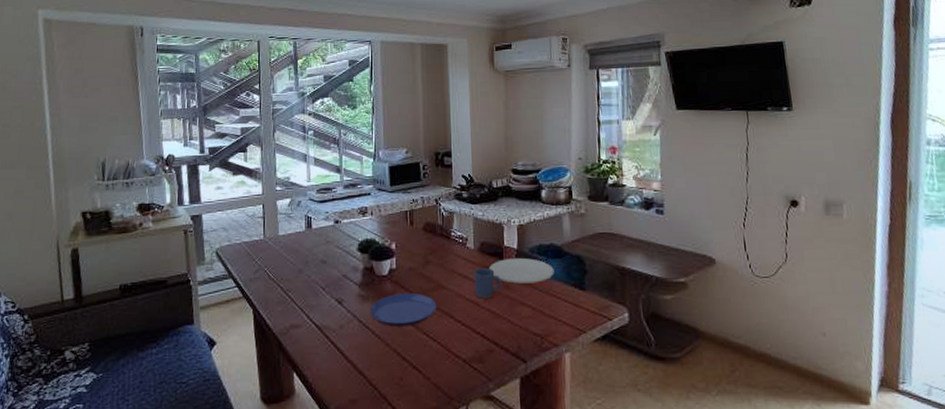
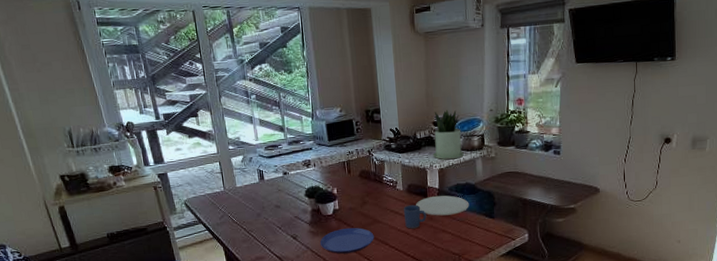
planter: none [511,156,549,215] -> present [432,110,465,160]

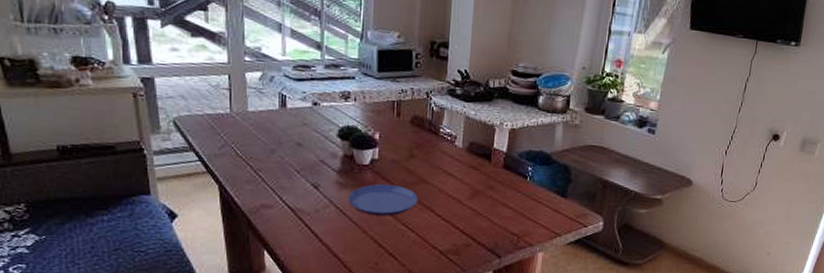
mug: present [403,205,427,229] -> none [458,167,487,197]
plate: present [416,195,469,216] -> none [475,160,540,187]
planter: present [432,110,465,160] -> none [505,58,545,120]

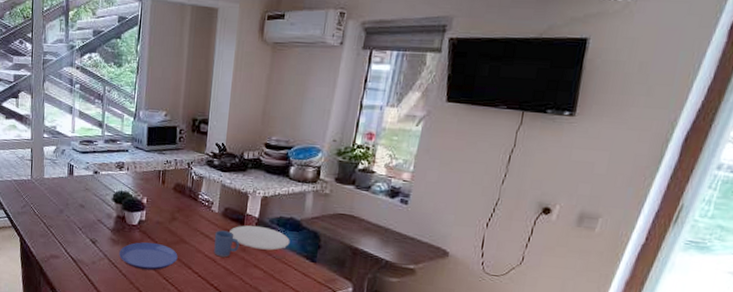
mug: none [458,167,487,197] -> present [214,230,240,258]
plate: none [475,160,540,187] -> present [229,225,290,251]

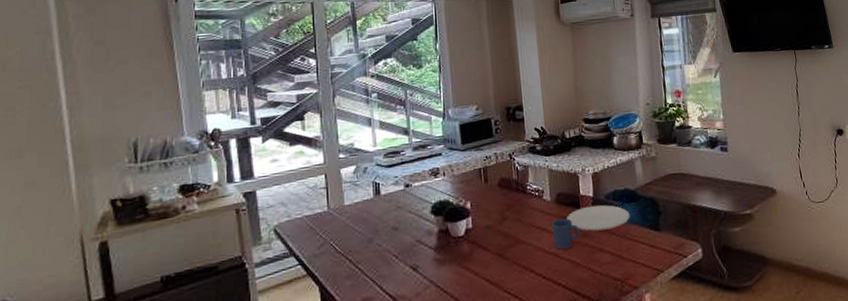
plate: present [118,242,178,271] -> none [447,251,516,288]

